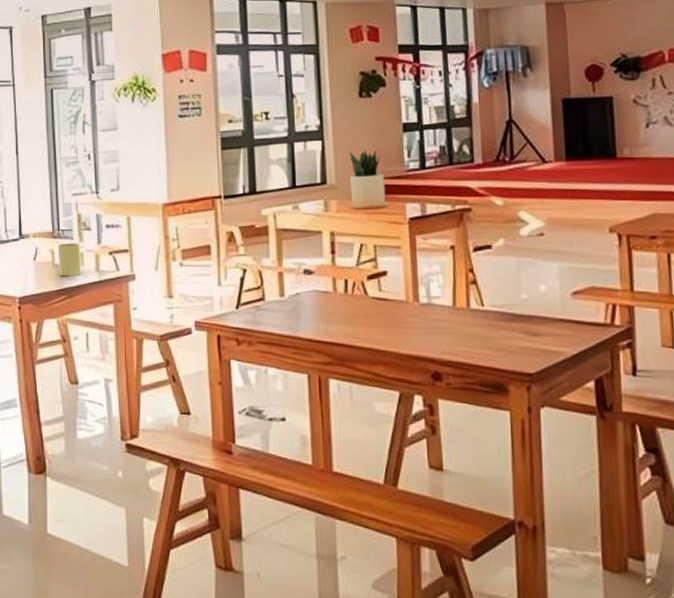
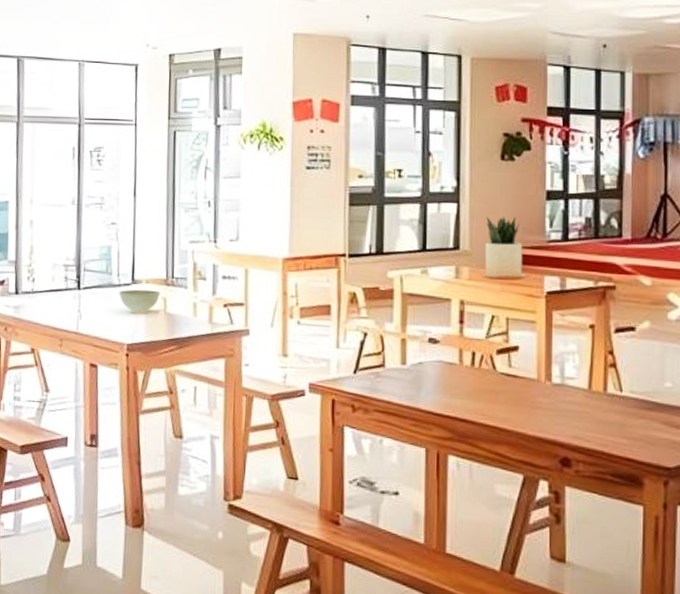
bowl: none [7,243,48,269] -> present [118,289,160,315]
cup: present [57,243,81,277] -> none [170,291,194,327]

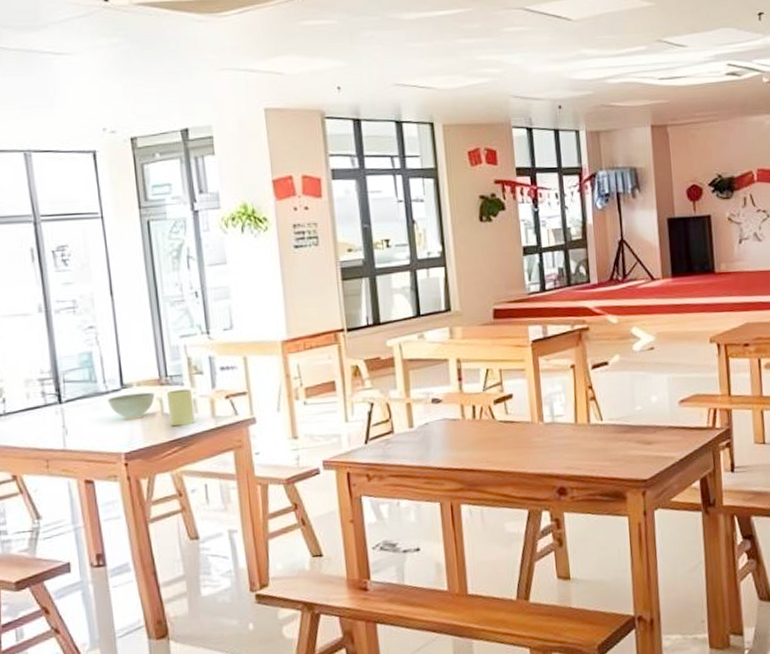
cup: none [170,291,194,327] -> present [166,389,195,427]
planter: present [482,216,527,281] -> none [472,275,513,336]

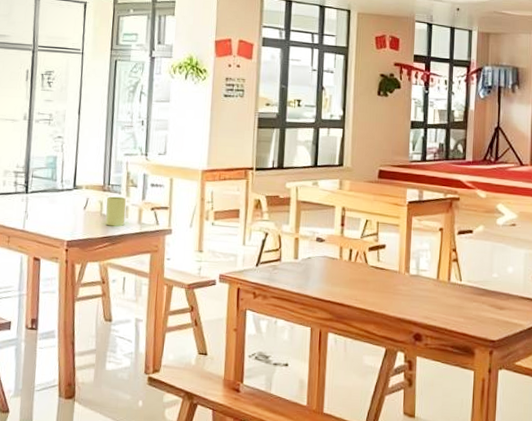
bowl: present [107,392,155,421] -> none [61,194,98,216]

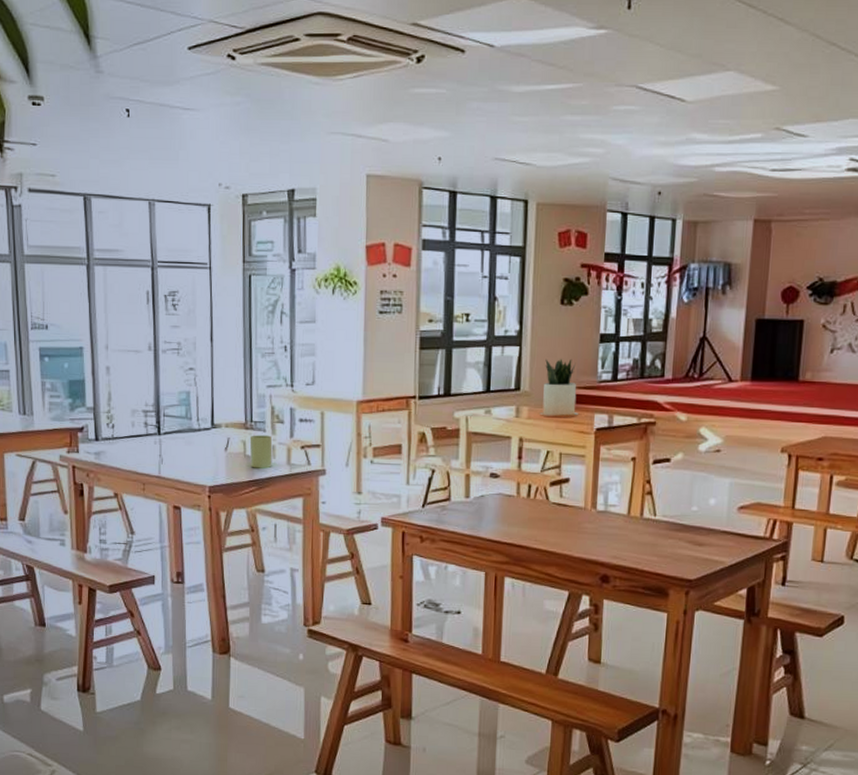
planter: none [360,140,394,192] -> present [540,359,579,419]

